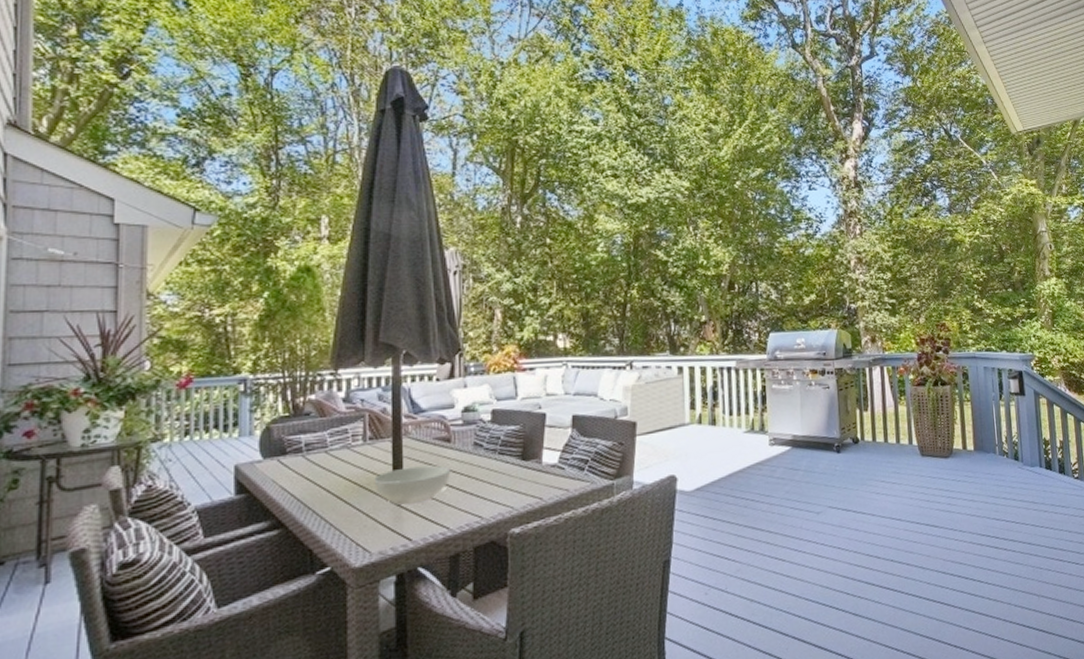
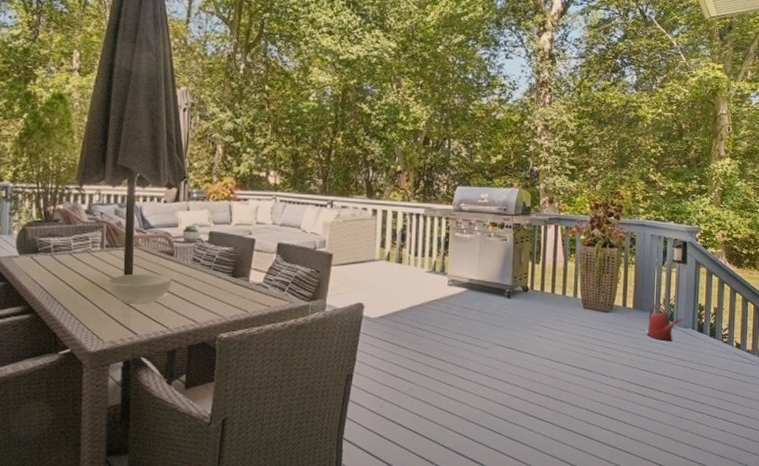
watering can: none [991,445,1029,484] -> present [646,306,683,342]

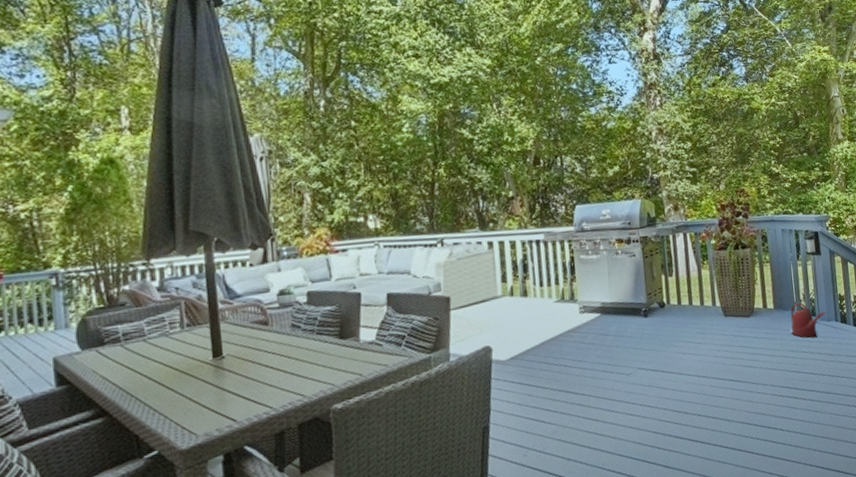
bowl: present [108,273,173,305] -> none [194,347,271,389]

